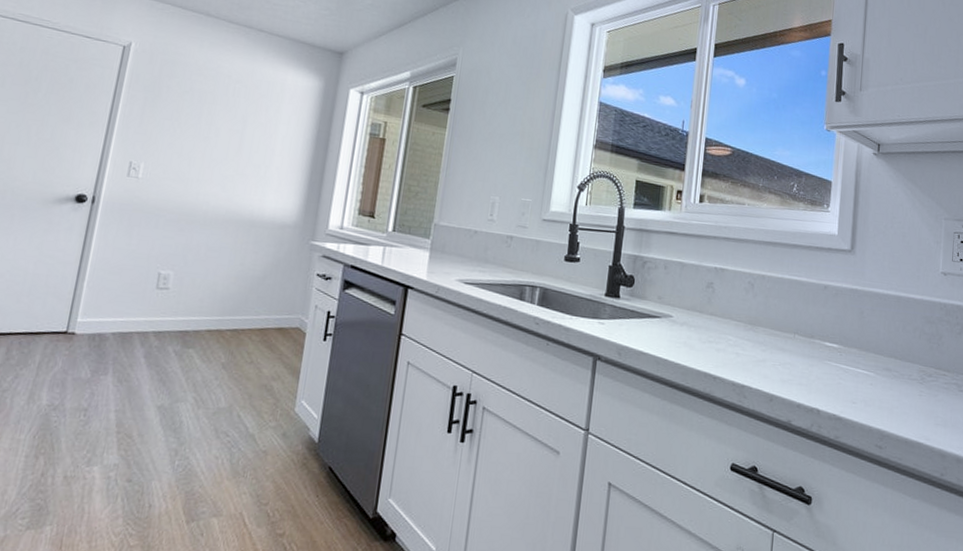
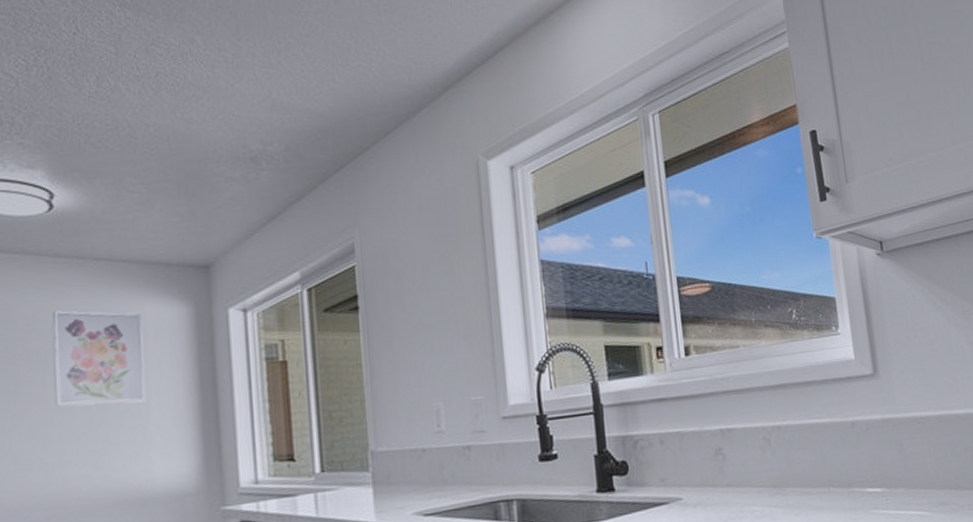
wall art: none [204,63,284,147] -> present [52,310,146,406]

